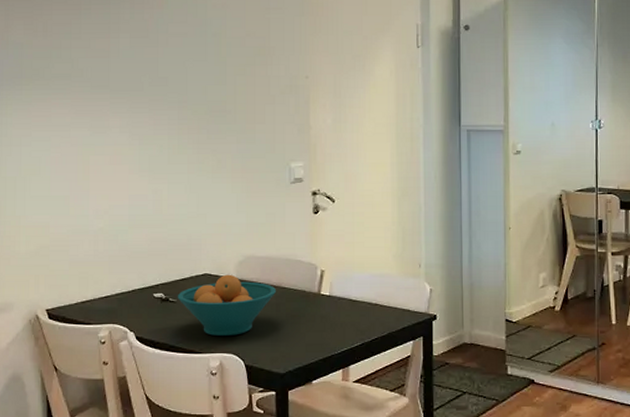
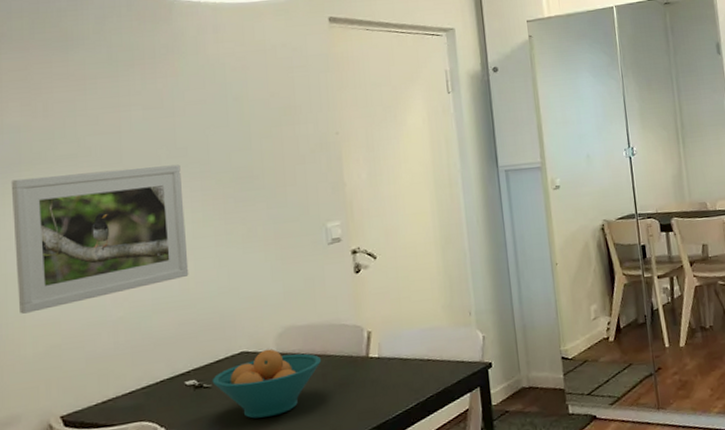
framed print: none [13,92,163,214] -> present [11,164,189,314]

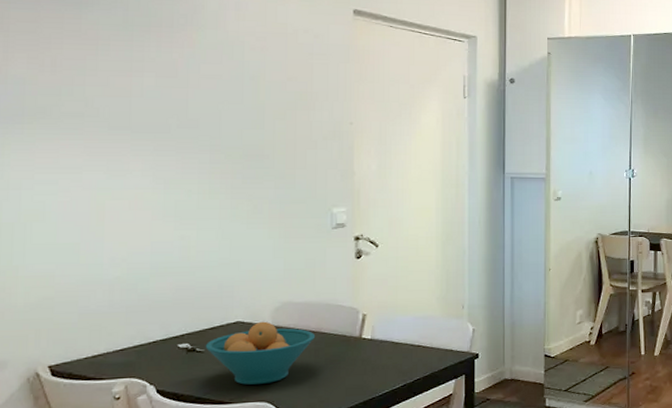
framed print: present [11,164,189,314] -> none [11,131,191,264]

